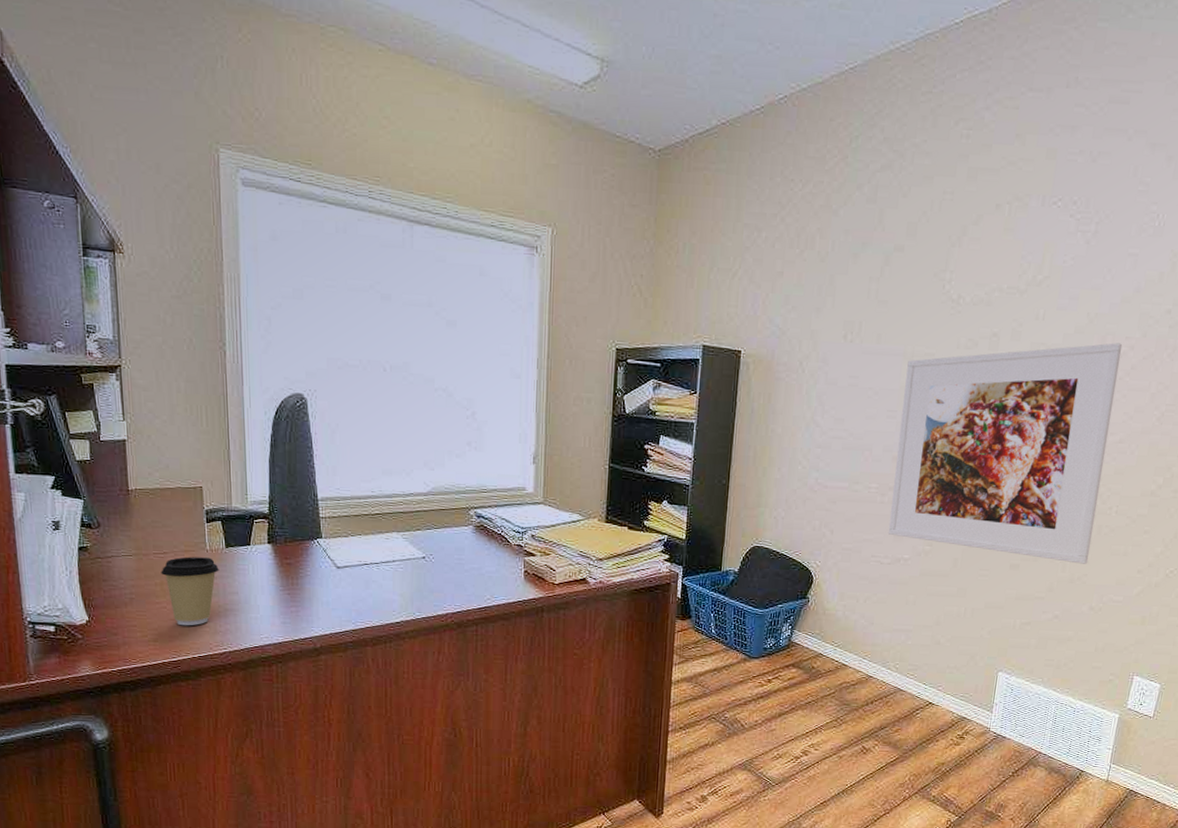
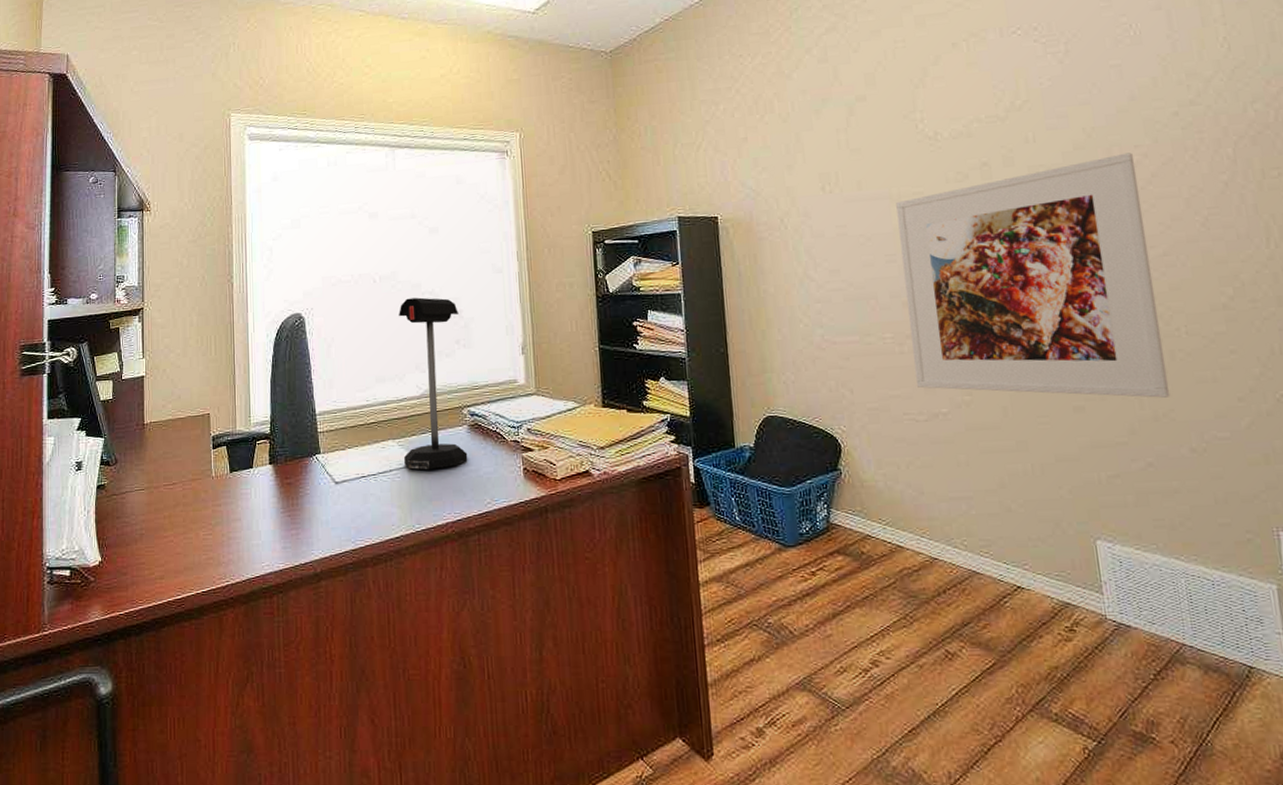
coffee cup: present [161,556,219,626] -> none [169,484,223,560]
desk lamp: none [408,393,472,564] -> present [399,297,468,470]

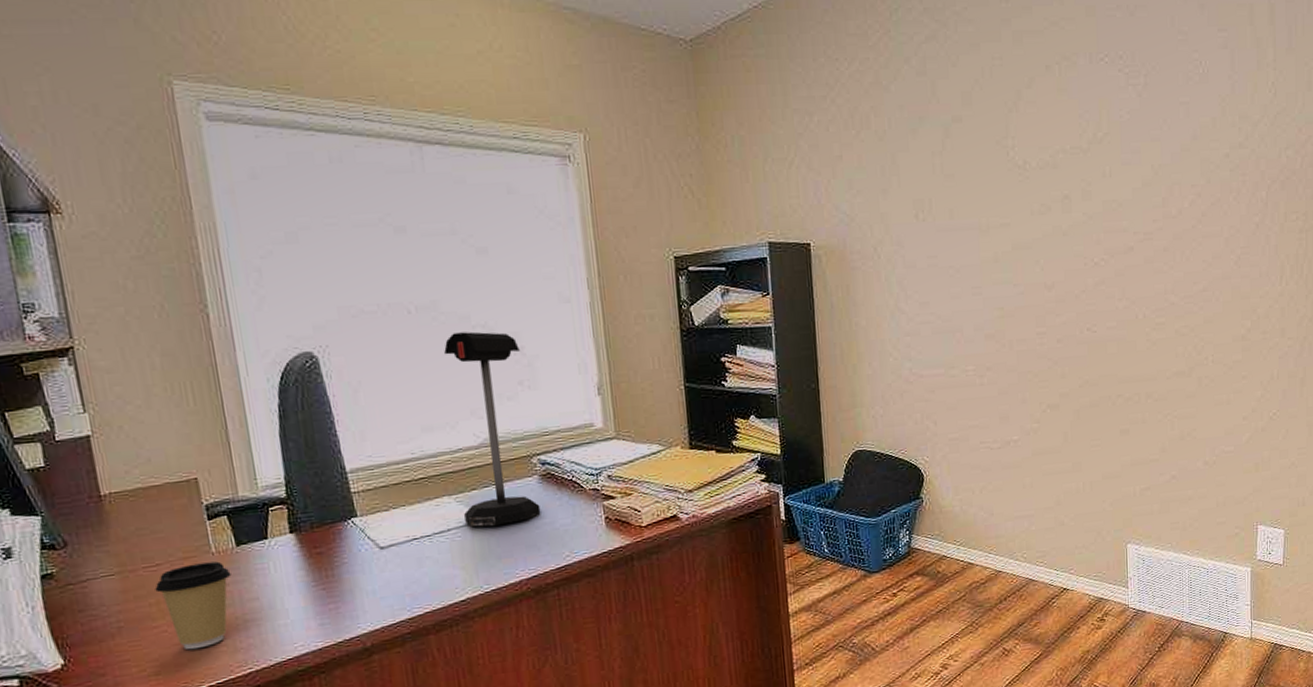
coffee cup: none [169,484,223,560] -> present [155,561,231,650]
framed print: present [896,152,1171,398] -> none [984,192,1195,420]

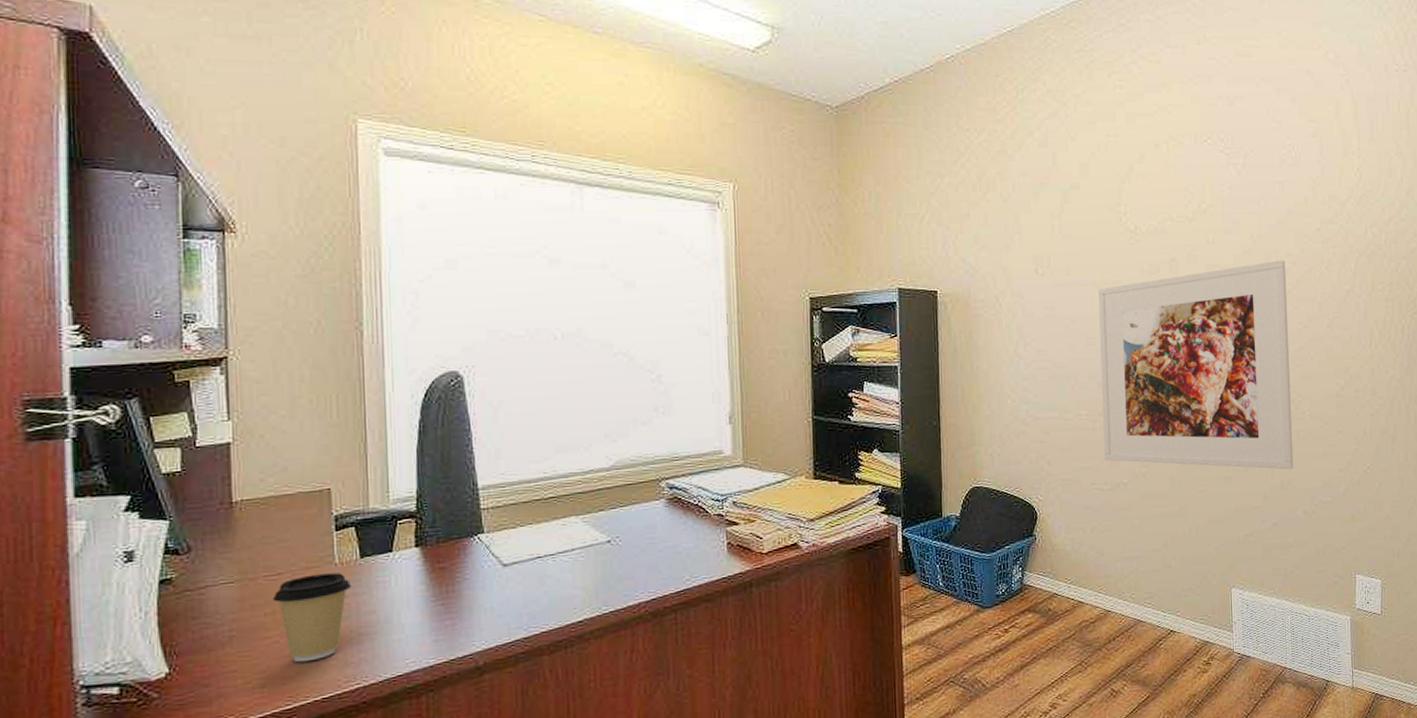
desk lamp: present [444,331,541,527] -> none [585,359,665,548]
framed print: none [984,192,1195,420] -> present [1098,260,1294,470]

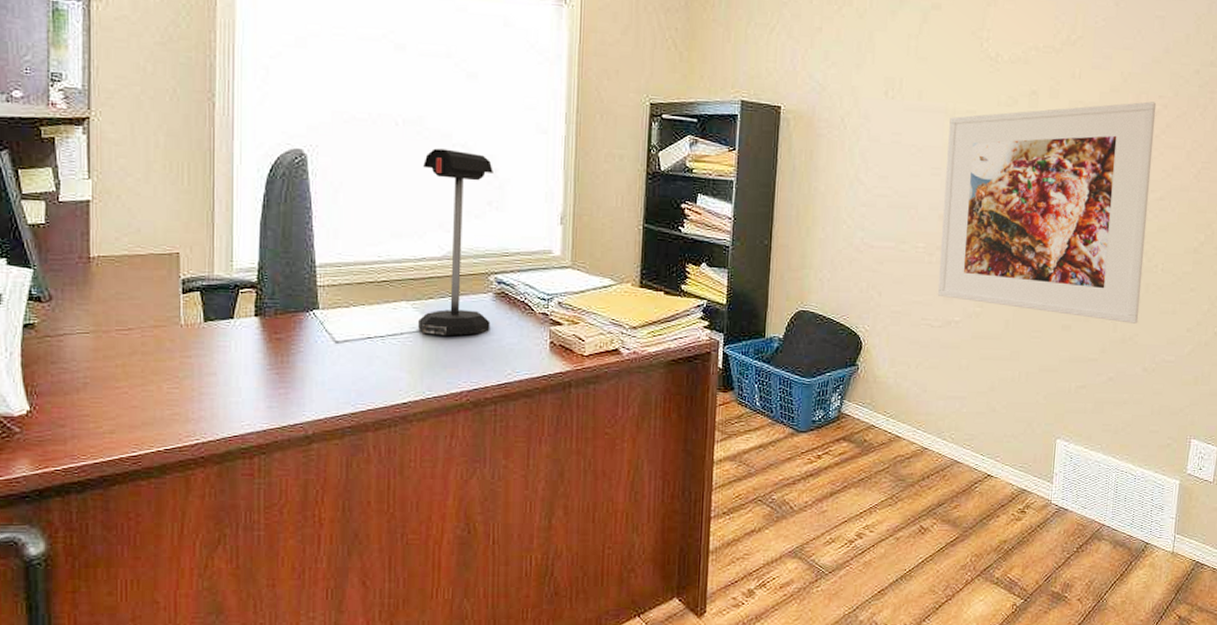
coffee cup: present [273,573,352,663] -> none [123,333,195,414]
desk lamp: none [585,359,665,548] -> present [418,148,493,335]

